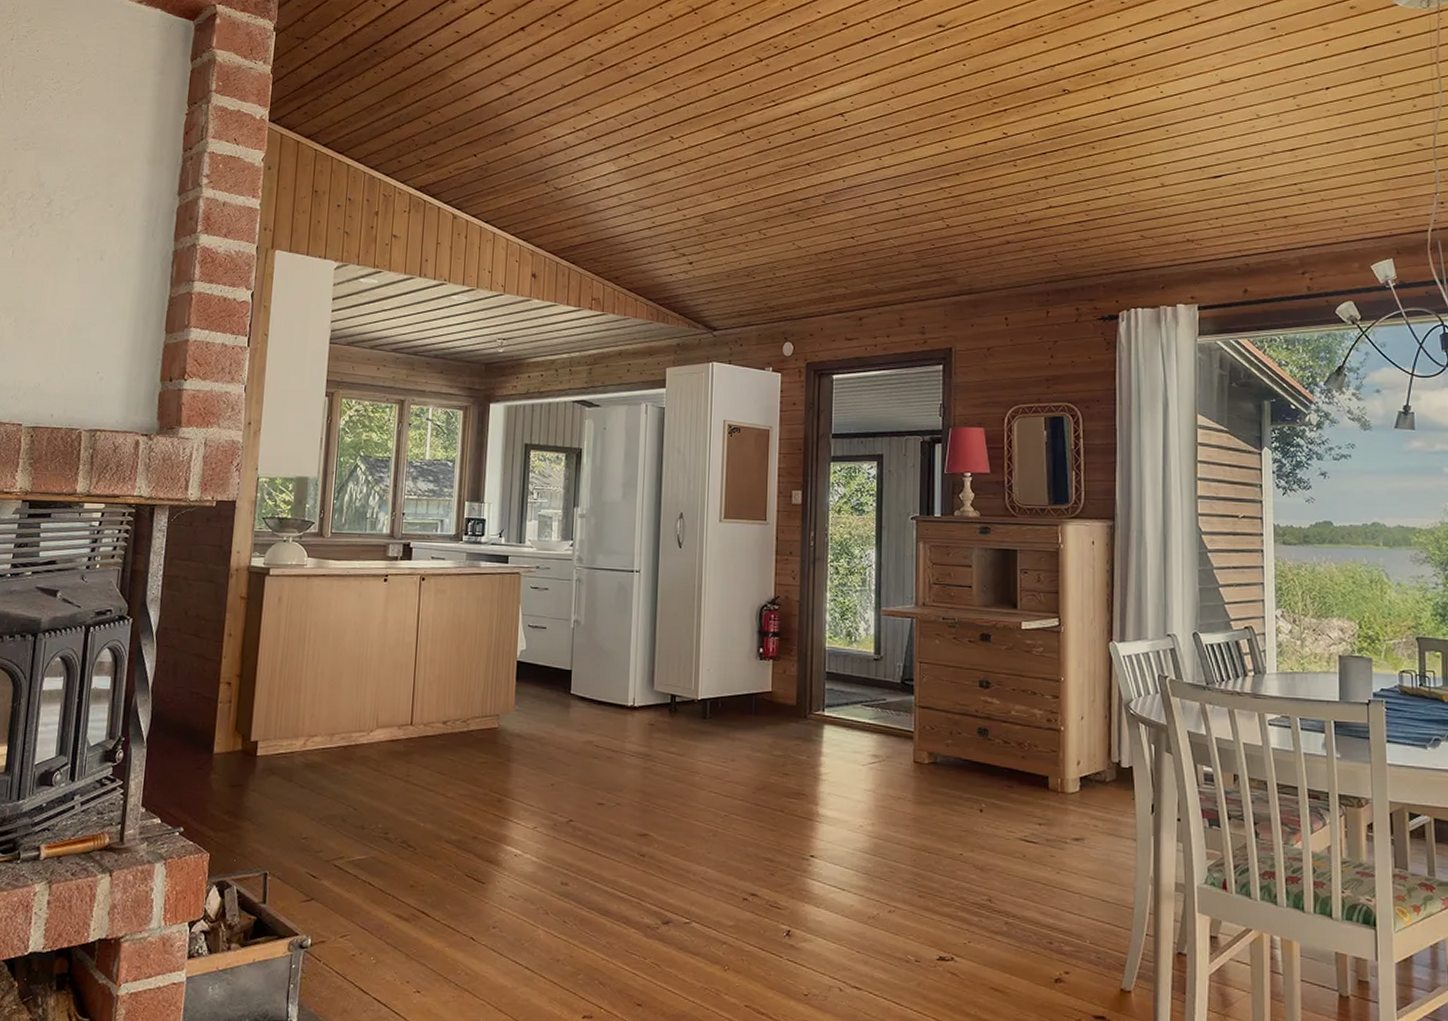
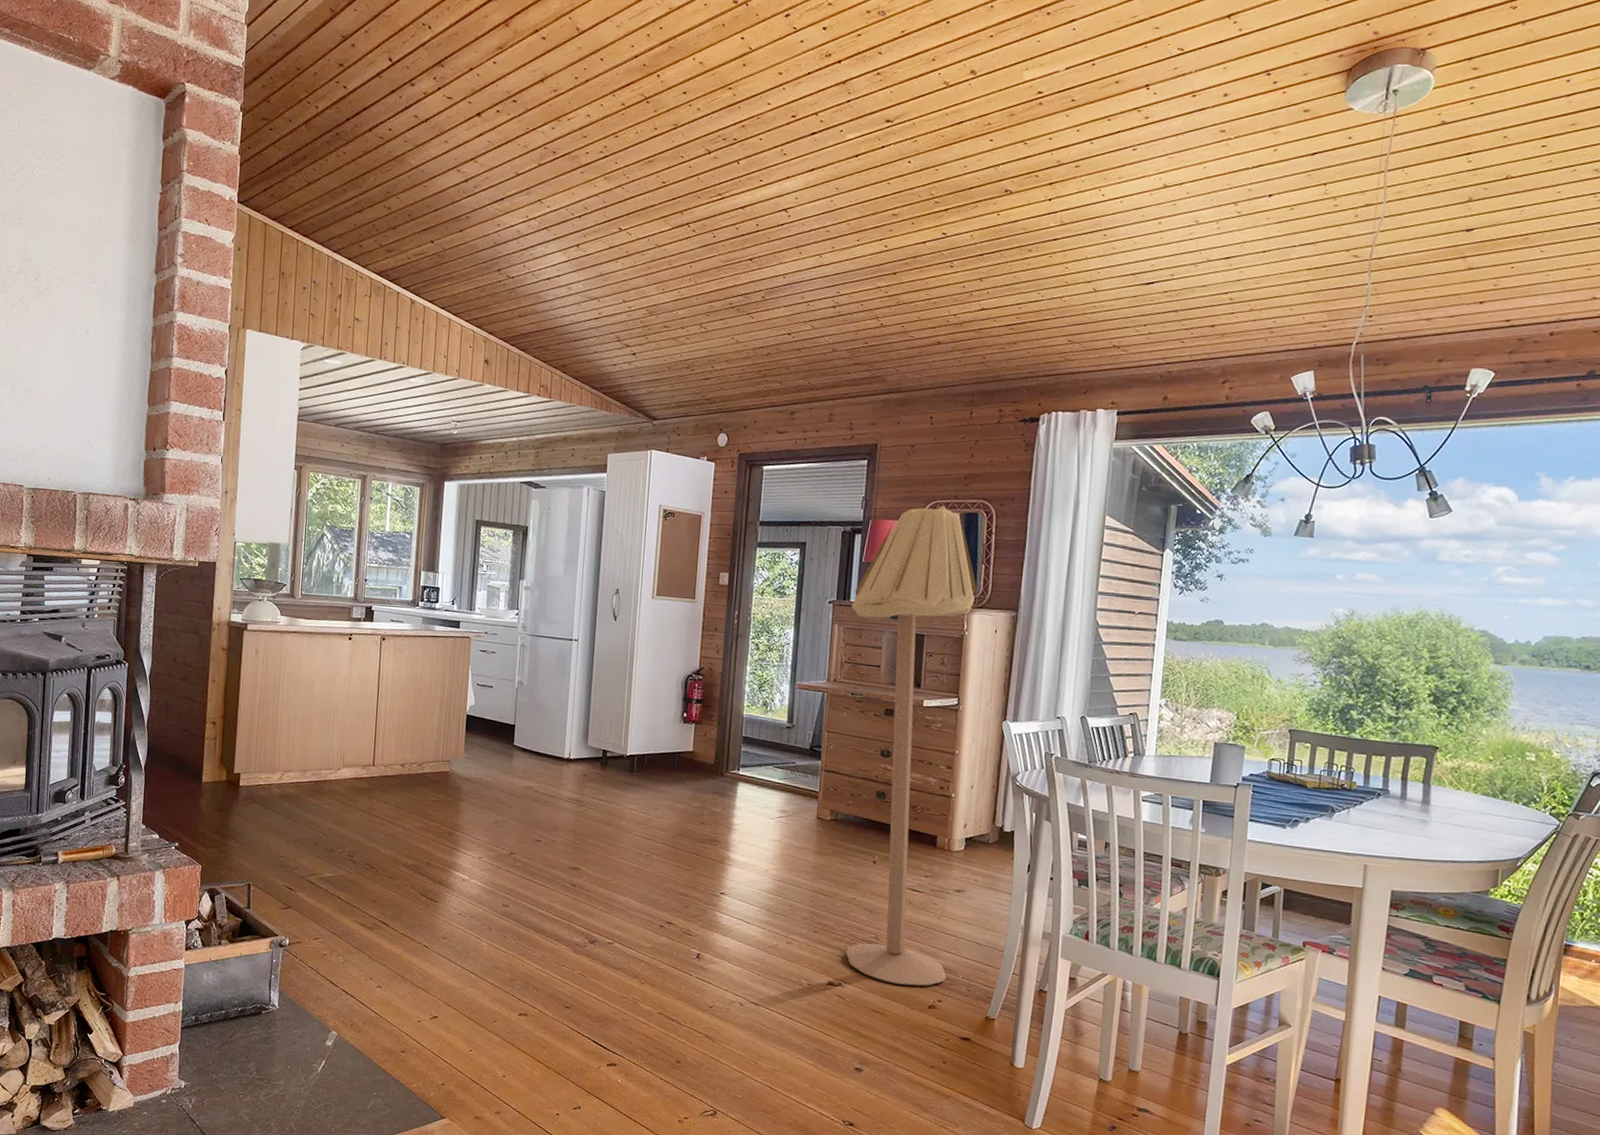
floor lamp: none [937,410,1071,956] -> present [846,506,978,986]

